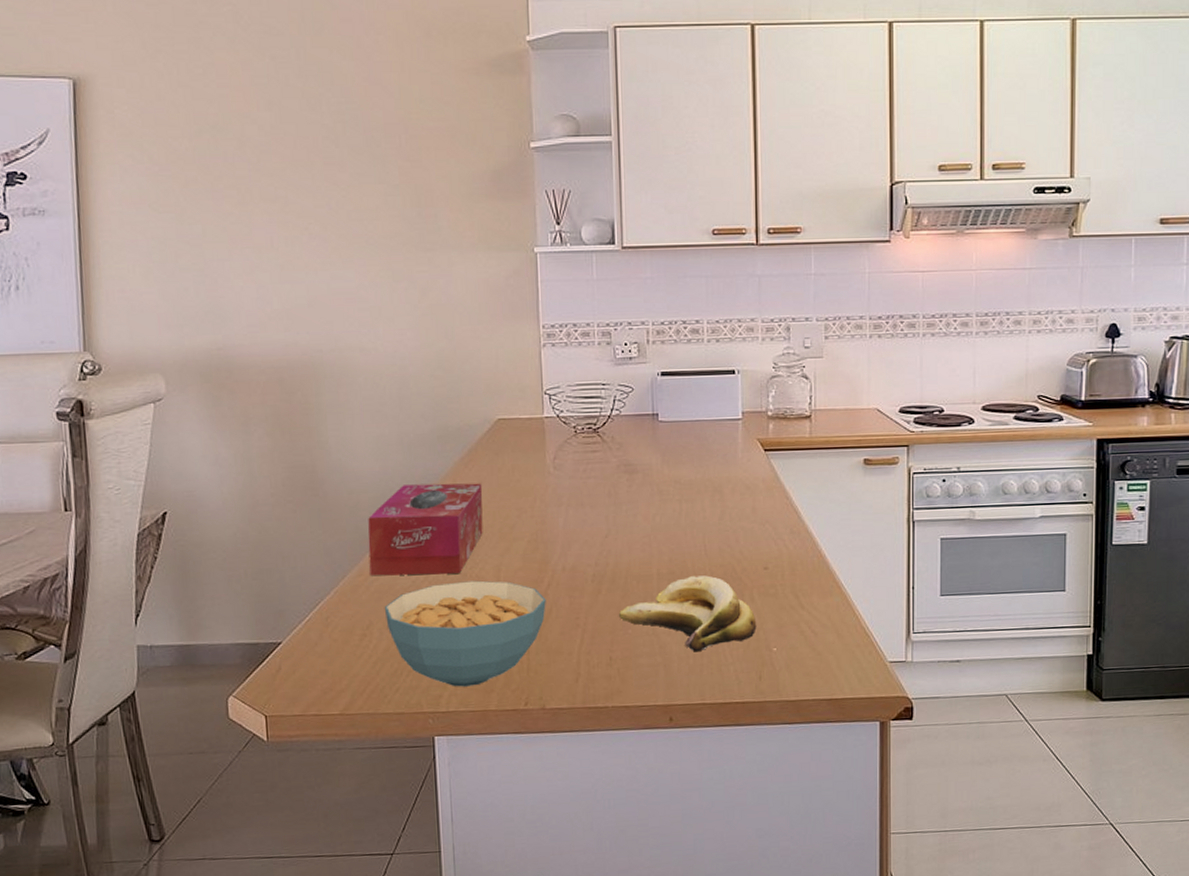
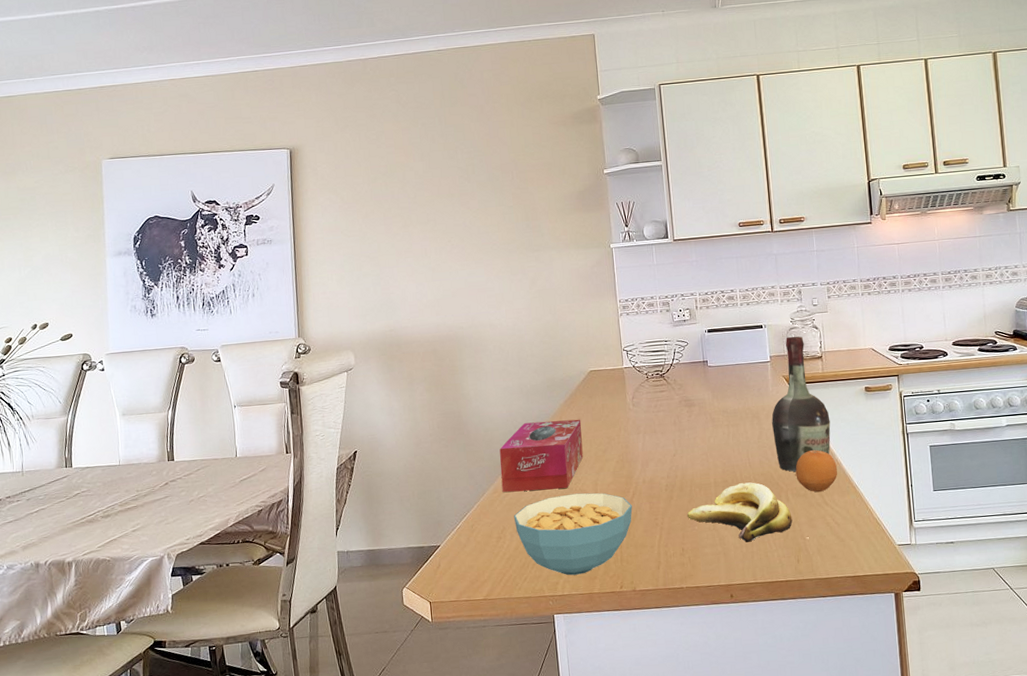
cognac bottle: none [739,387,815,565] -> present [771,336,831,472]
fruit: none [765,537,820,592] -> present [795,450,838,493]

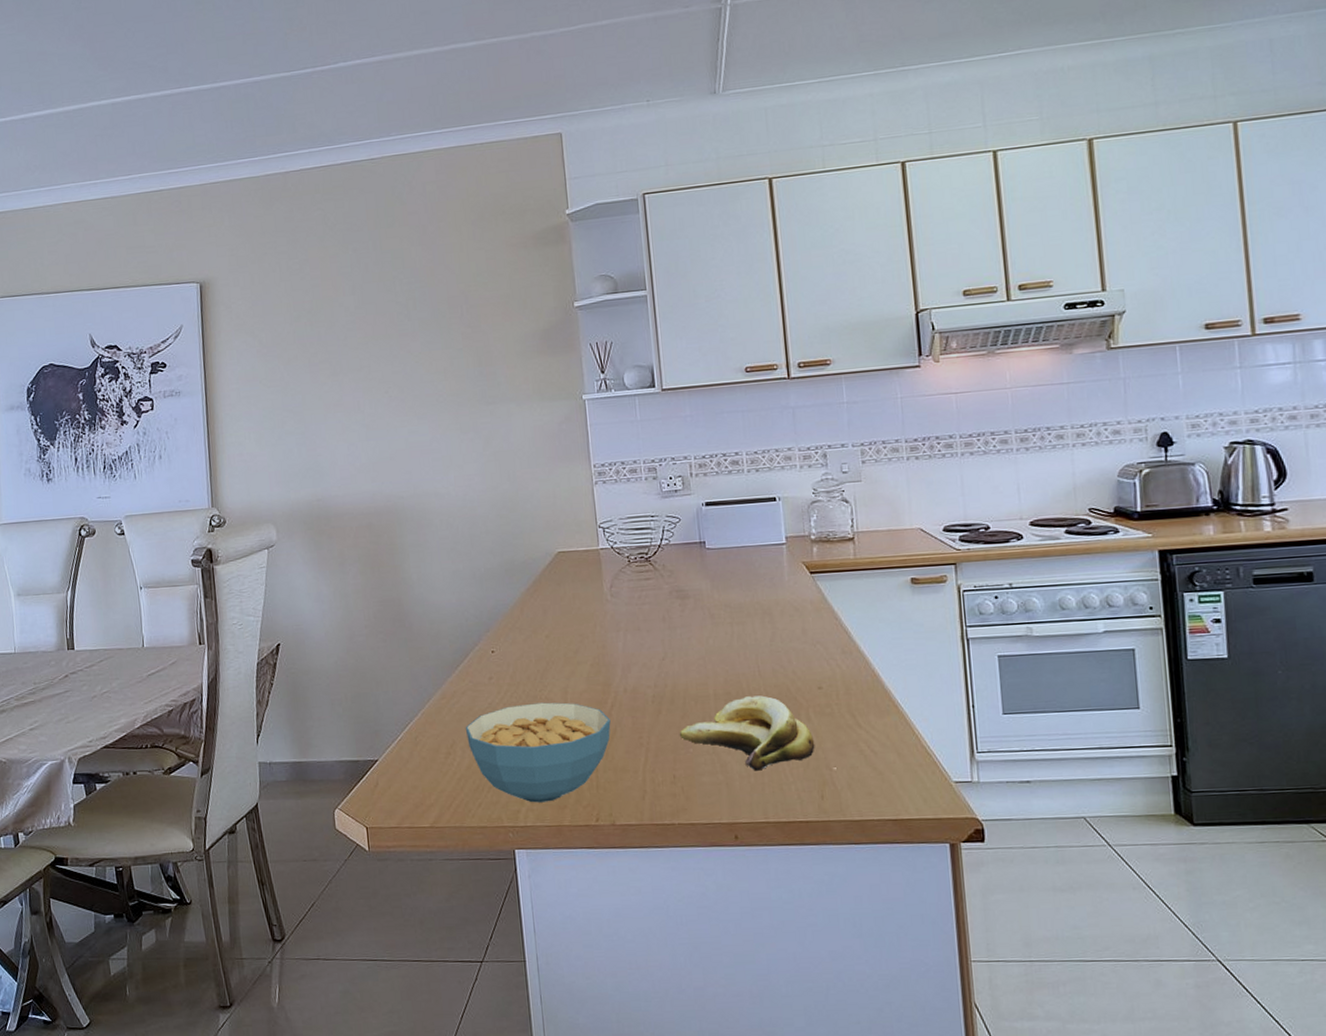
tissue box: present [499,419,583,493] -> none [448,611,550,699]
cognac bottle: present [771,336,831,472] -> none [788,511,865,685]
fruit: present [795,450,838,493] -> none [819,657,875,711]

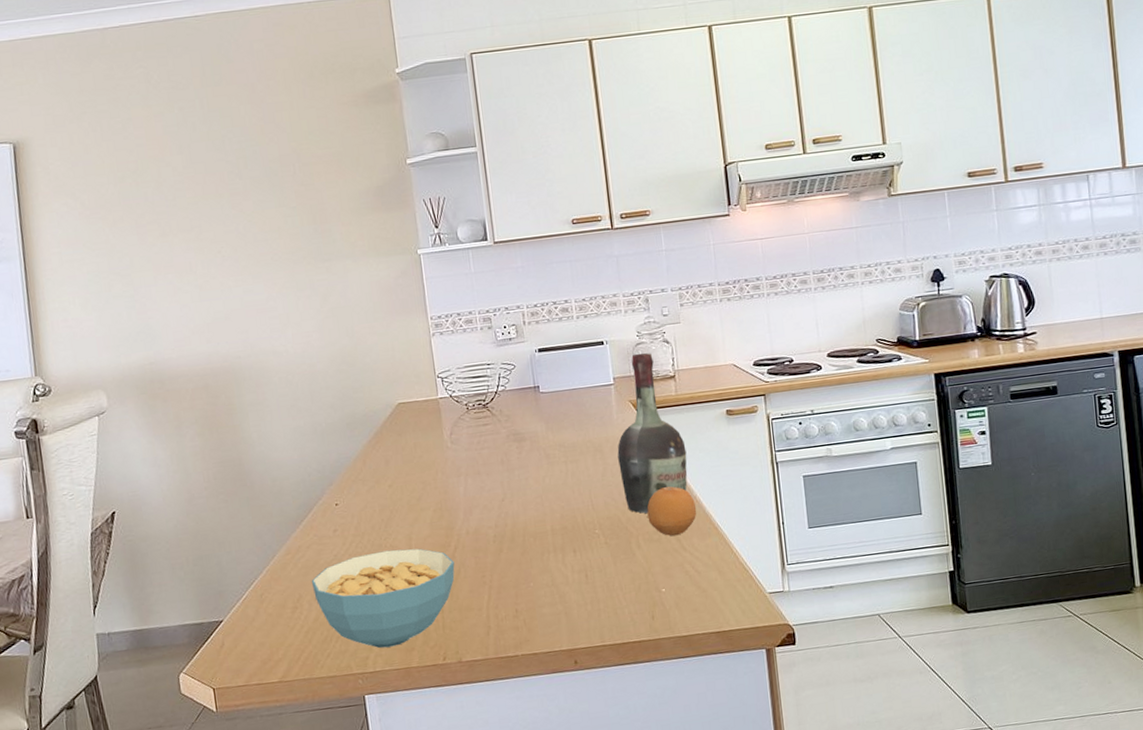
banana: present [679,695,815,771] -> none [519,528,645,599]
cognac bottle: none [788,511,865,685] -> present [617,352,688,514]
fruit: none [819,657,875,711] -> present [647,486,697,536]

